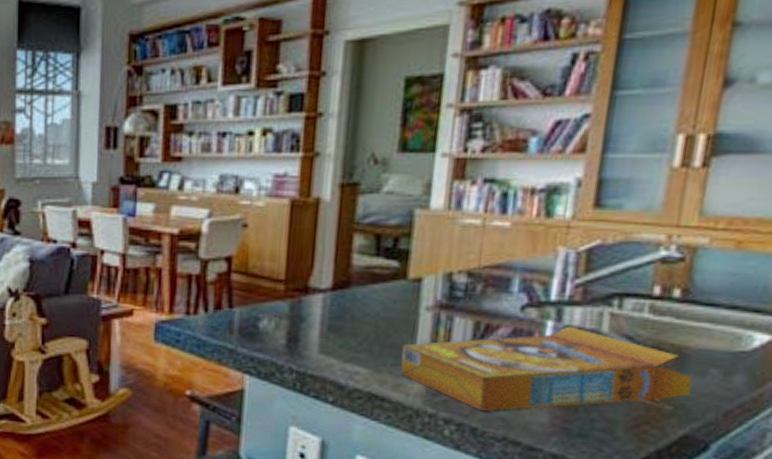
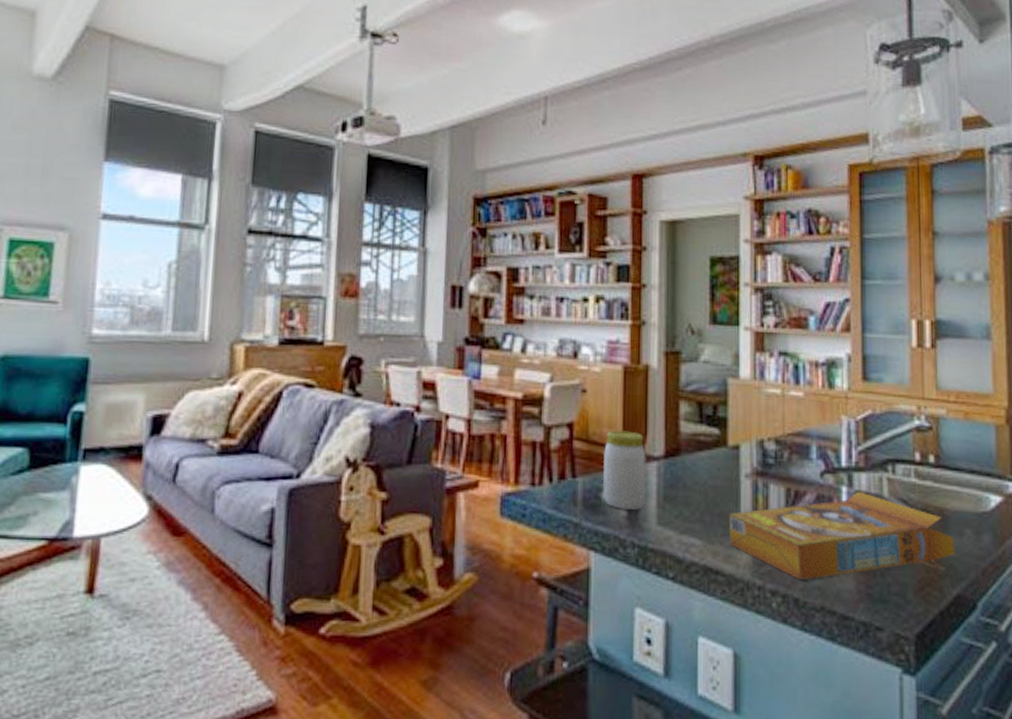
jar: none [261,263,311,339] -> present [603,430,646,510]

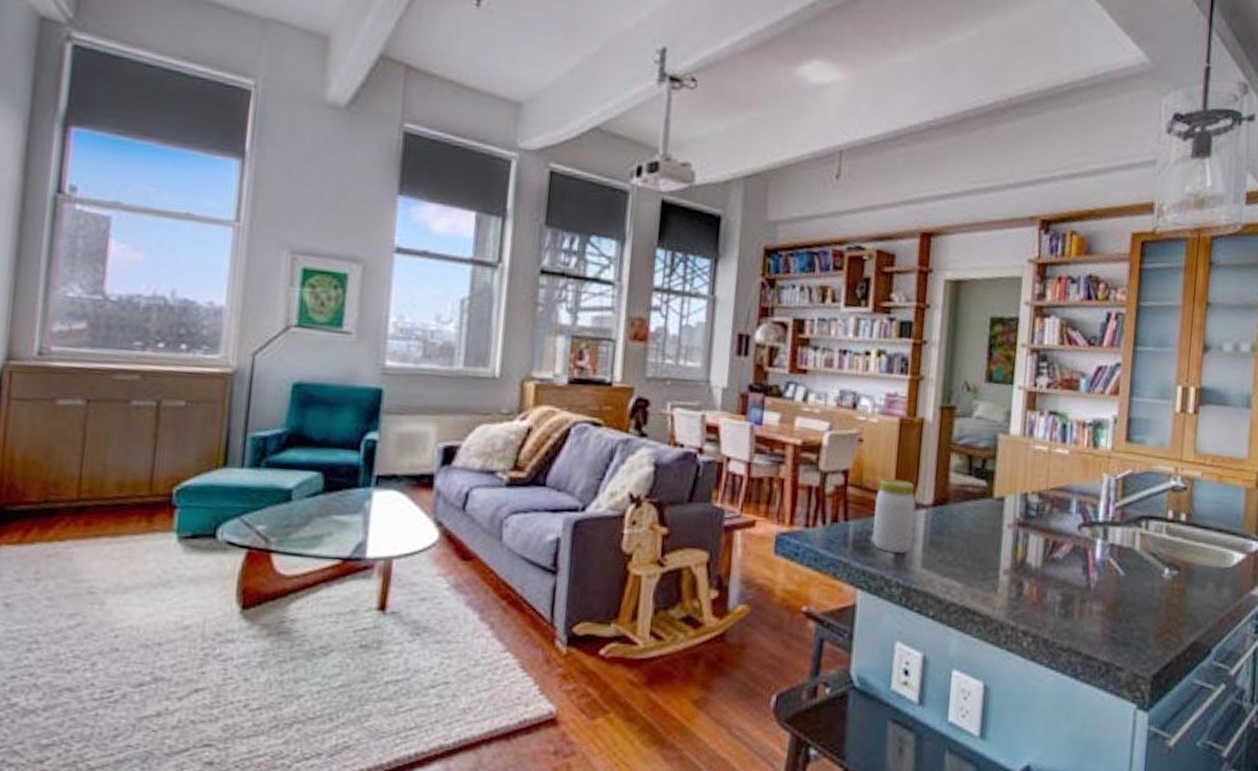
cereal box: present [728,491,955,581] -> none [988,544,1197,624]

